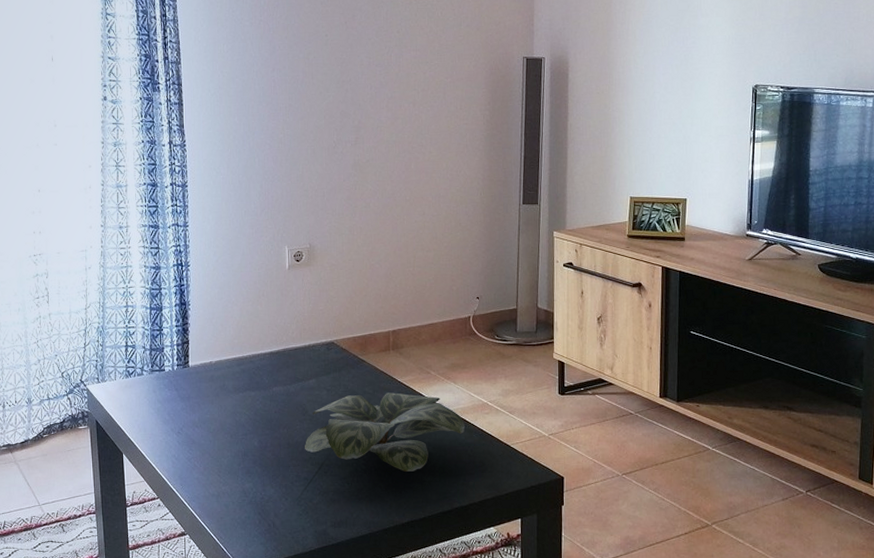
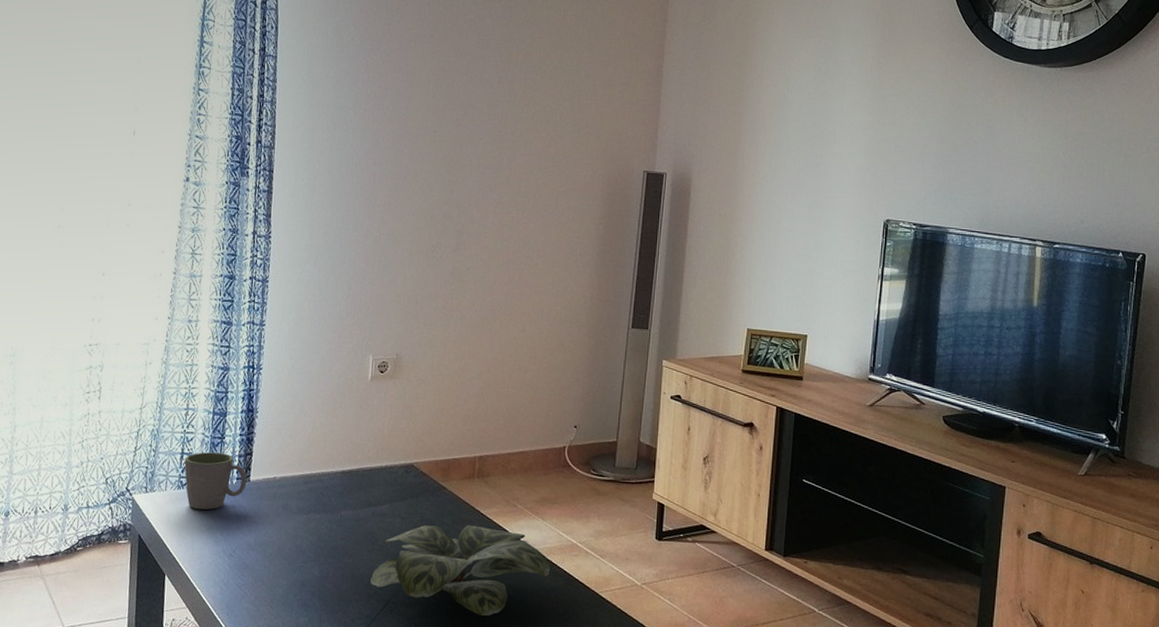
mug: none [129,343,187,394] -> present [184,452,247,510]

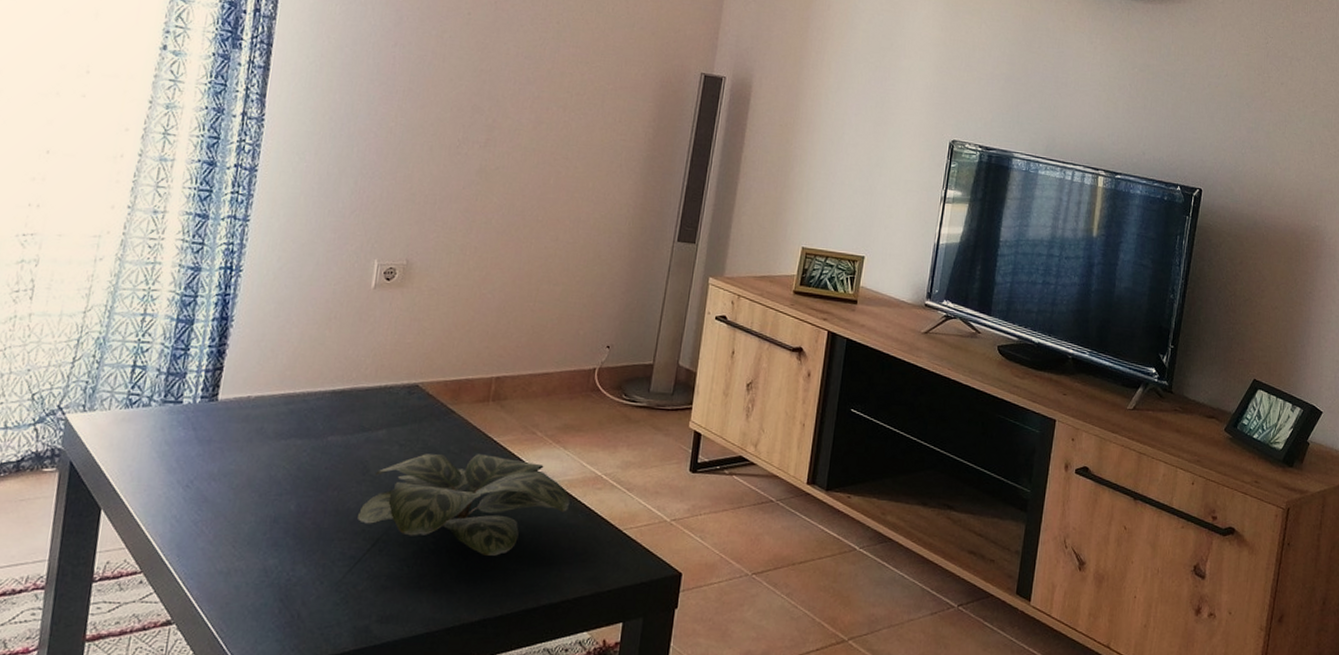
mug: present [184,452,247,510] -> none [135,365,215,433]

